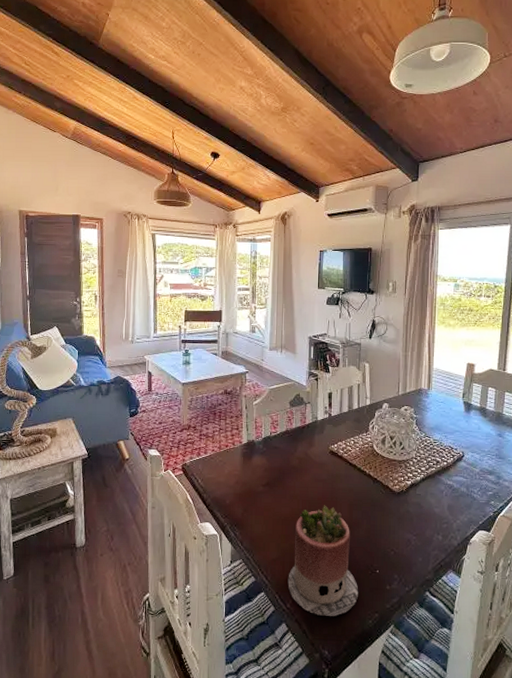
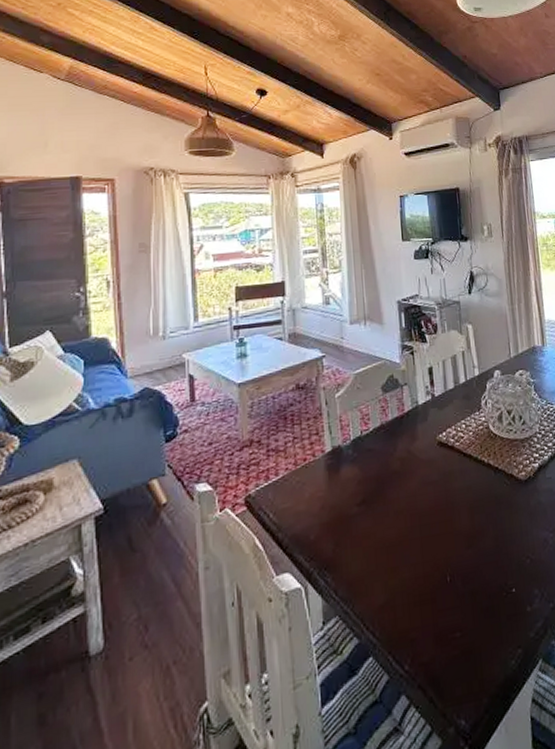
succulent planter: present [288,505,359,616] -> none [402,515,495,672]

